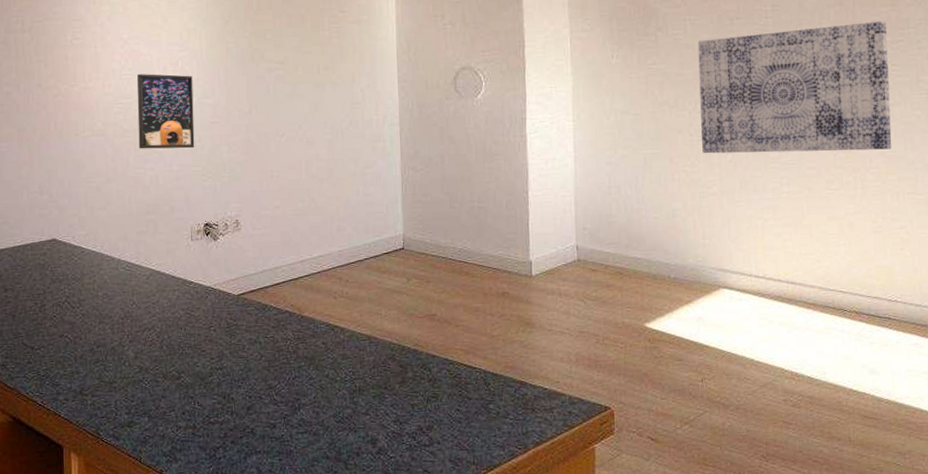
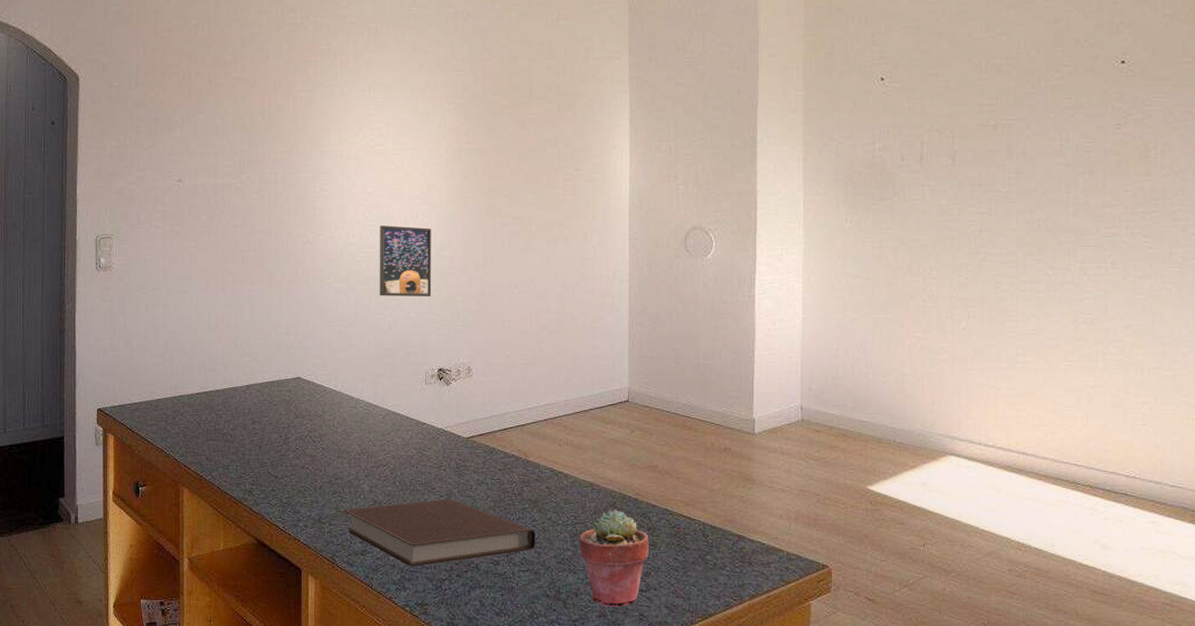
notebook: none [106,360,314,437] -> present [343,498,536,568]
potted succulent: none [358,362,431,465] -> present [579,509,649,607]
wall art: present [697,21,892,154] -> none [935,191,1139,323]

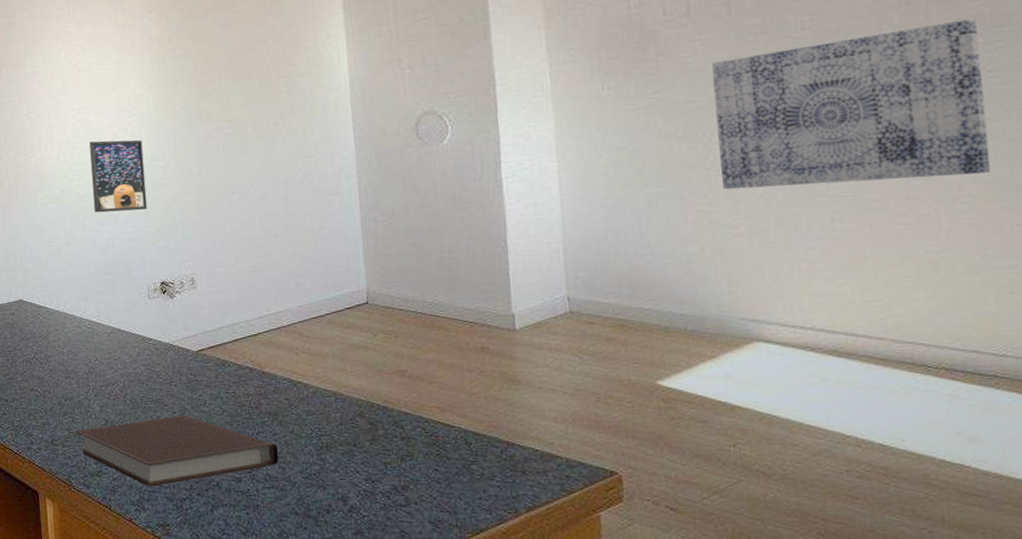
potted succulent: present [579,509,649,607] -> none [325,419,405,524]
wall art: none [935,191,1139,323] -> present [711,19,991,190]

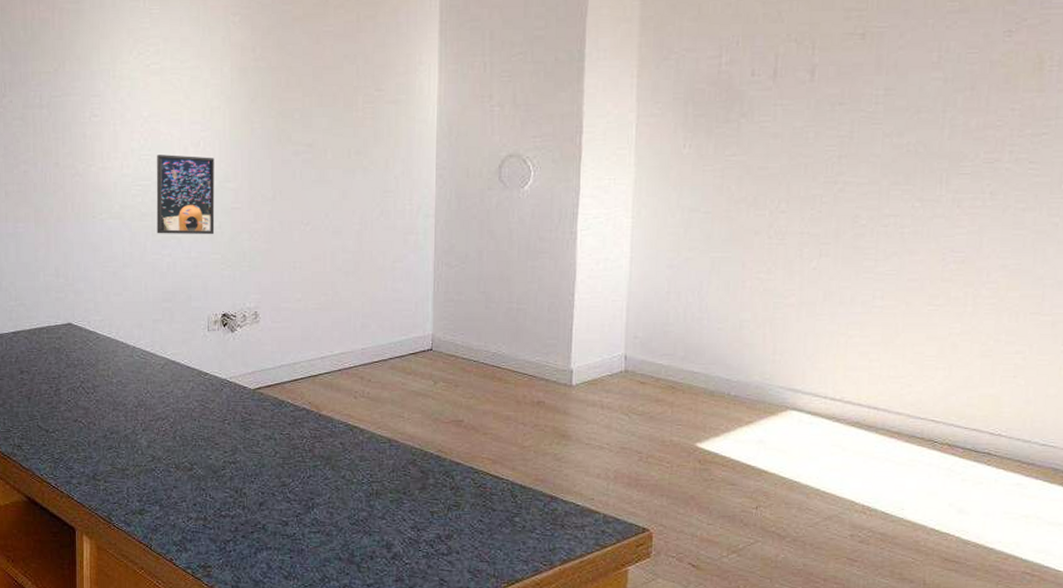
notebook: present [75,415,280,488] -> none [119,455,329,528]
wall art: present [711,19,991,190] -> none [782,109,1028,262]

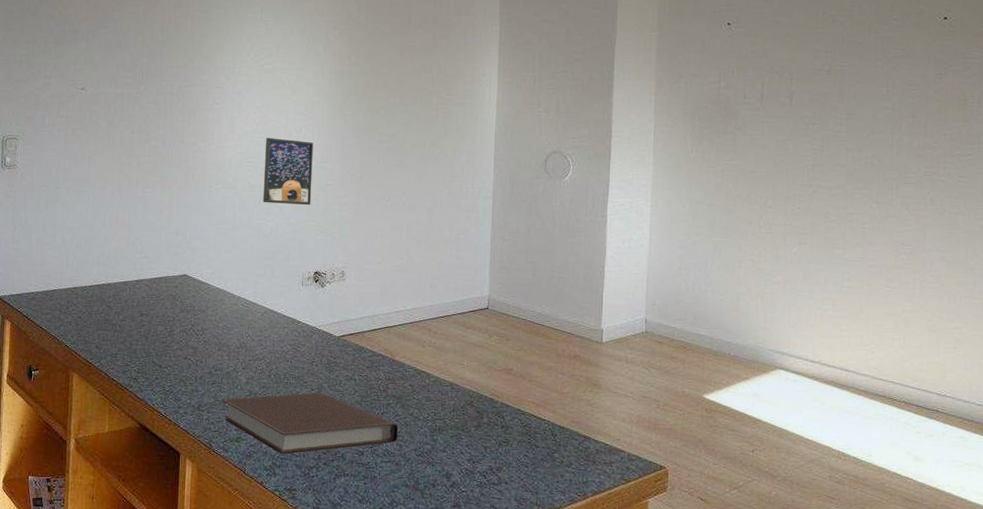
notebook: none [119,455,329,528] -> present [221,392,399,455]

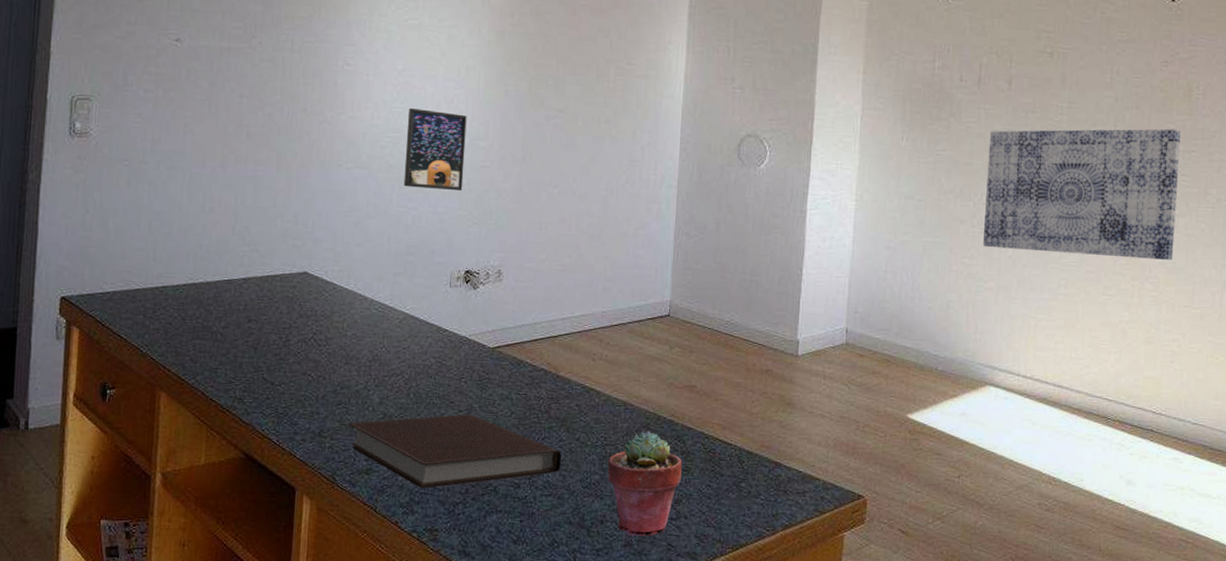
potted succulent: none [437,407,502,499] -> present [607,431,682,536]
wall art: none [770,135,956,255] -> present [983,129,1180,260]

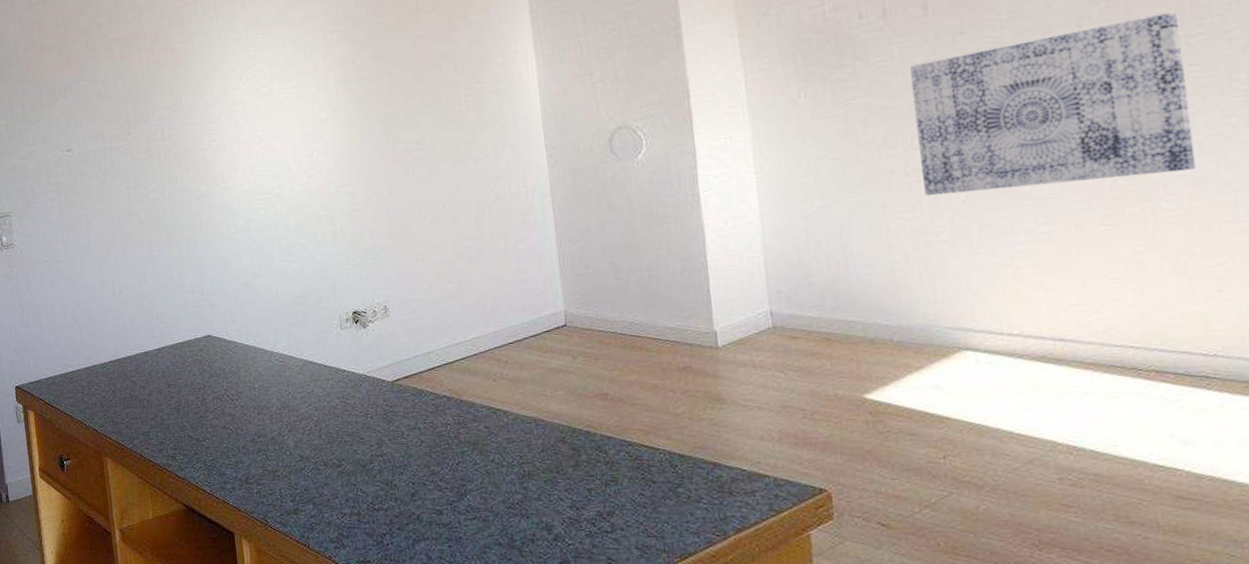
notebook: present [347,414,562,489] -> none [269,447,481,524]
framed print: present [403,108,467,191] -> none [274,165,337,243]
potted succulent: present [607,431,682,536] -> none [527,445,610,553]

